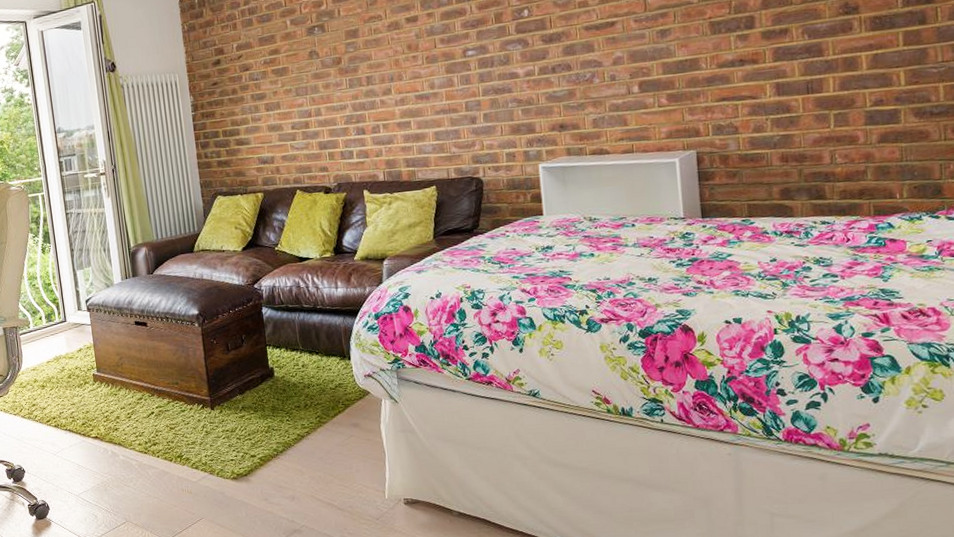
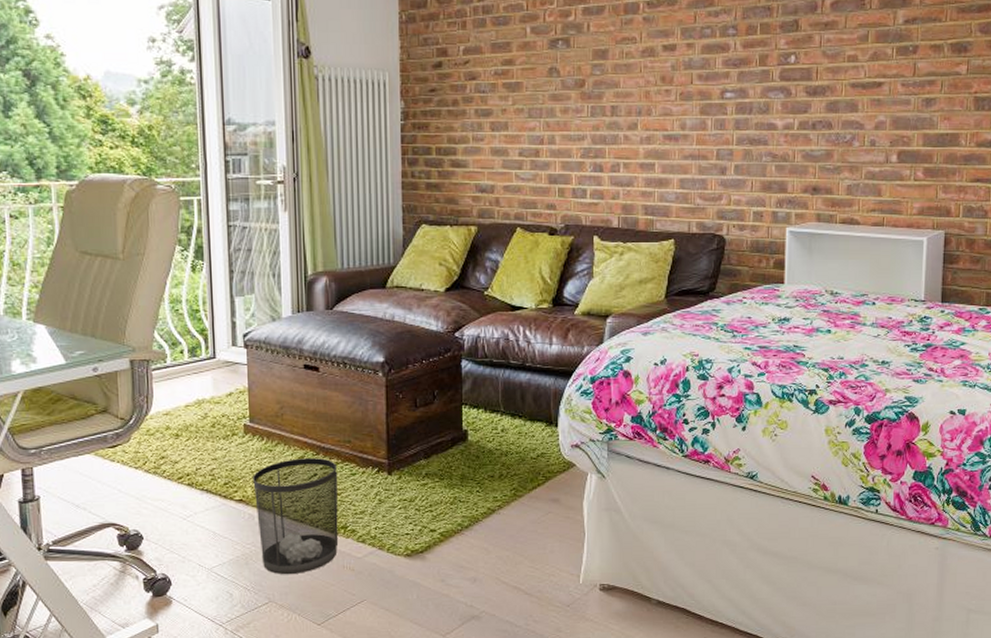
waste bin: none [104,398,177,499] -> present [253,458,339,575]

